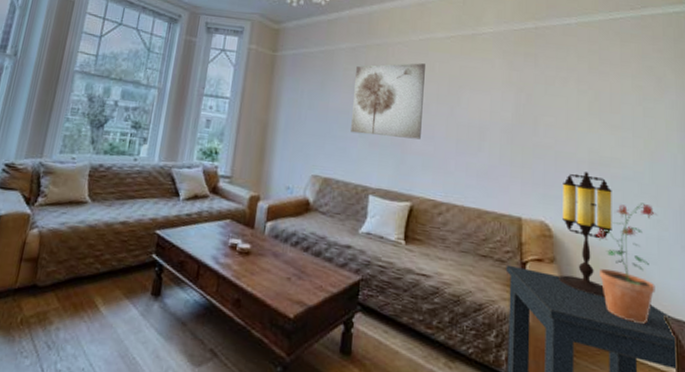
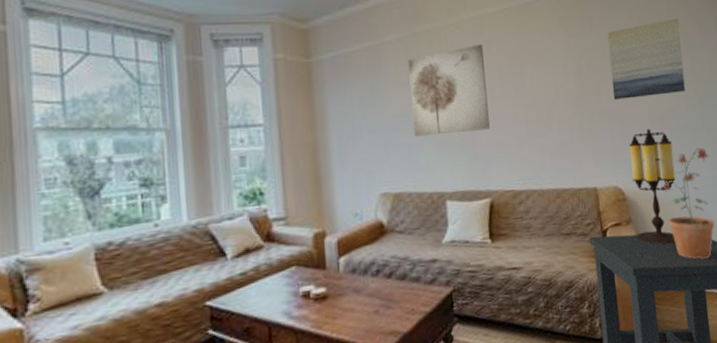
wall art: none [551,69,634,143] -> present [607,17,685,100]

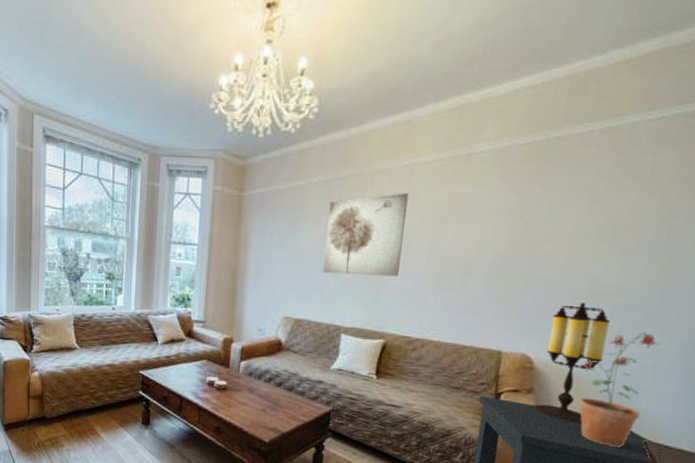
wall art: present [607,17,685,100] -> none [547,182,664,269]

